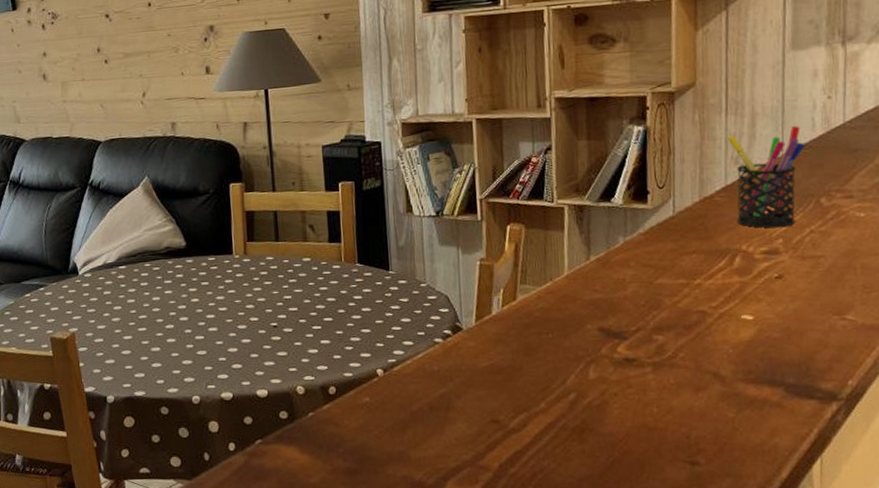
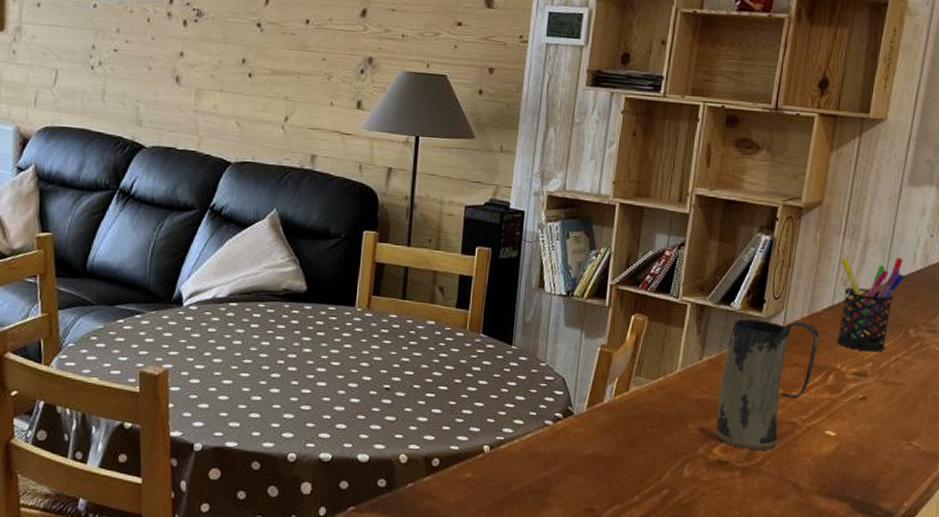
mug: none [613,207,717,344] -> present [716,319,819,450]

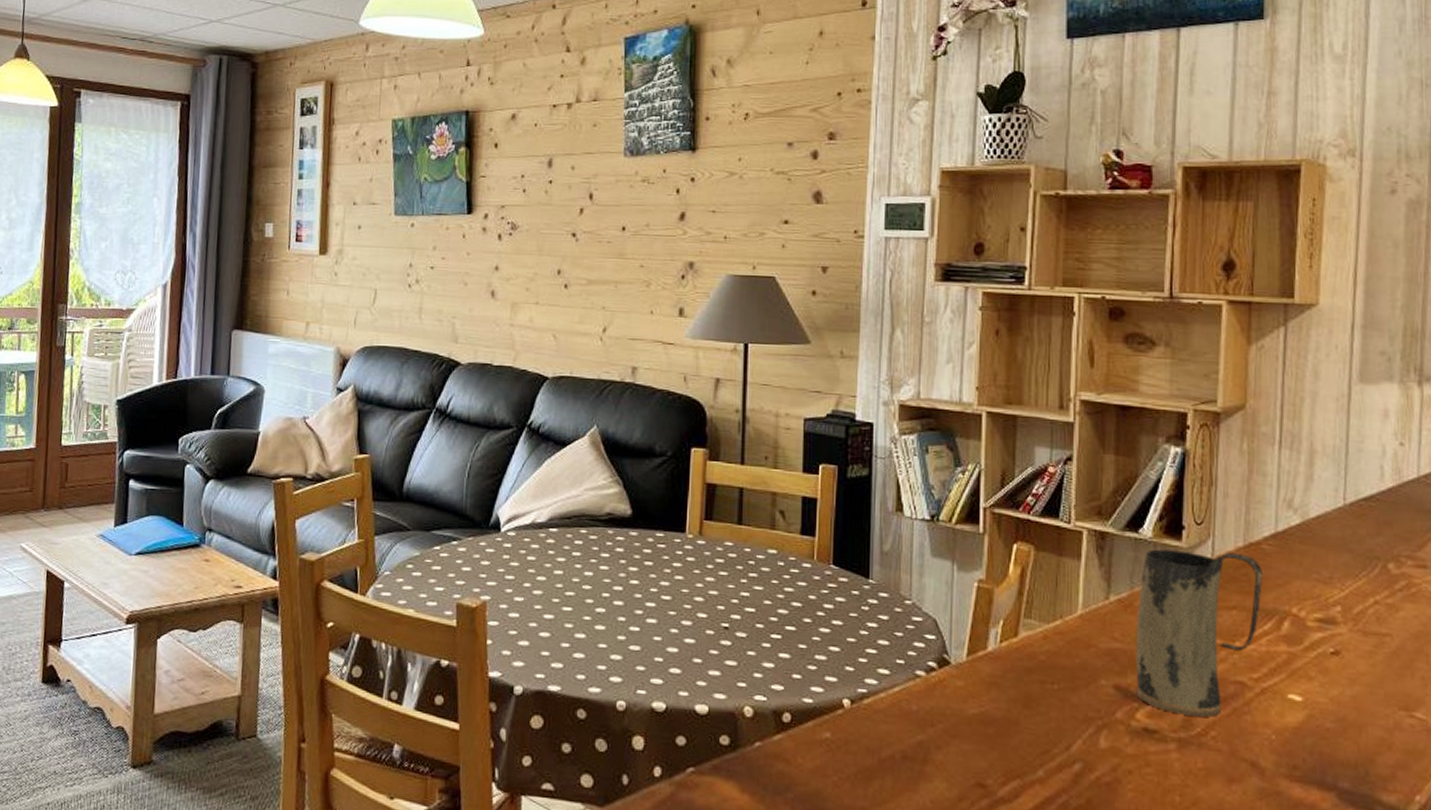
pen holder: present [837,258,904,352] -> none [1279,472,1370,593]

